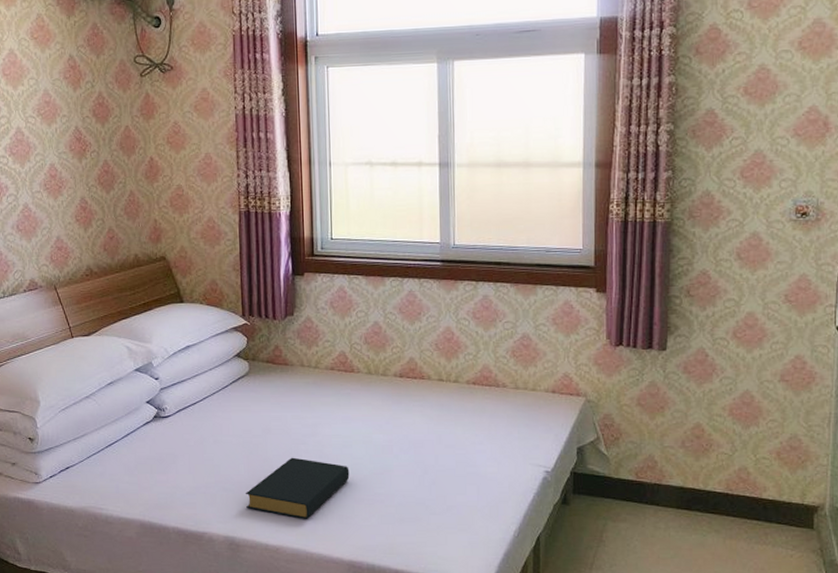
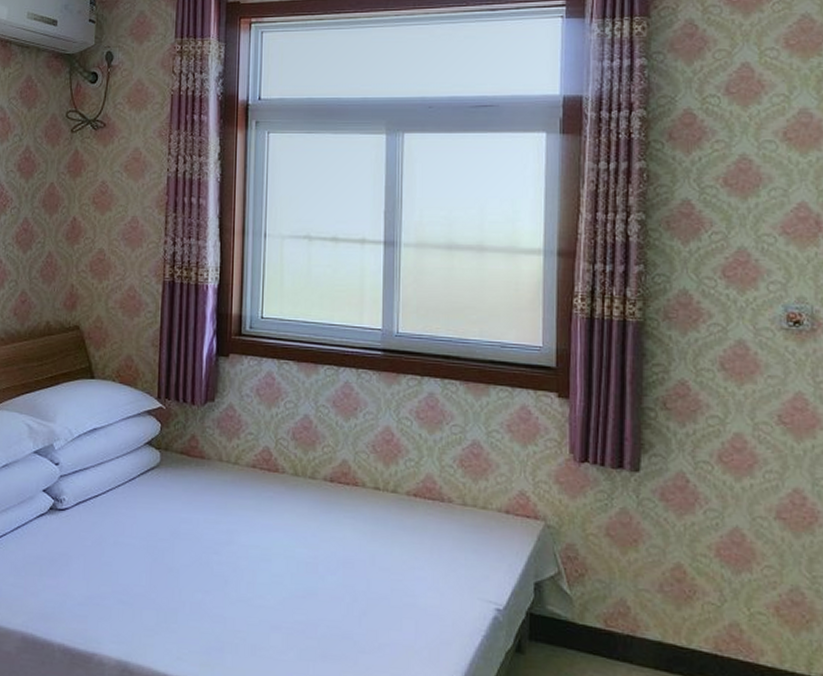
hardback book: present [246,457,350,519] -> none [145,569,267,647]

